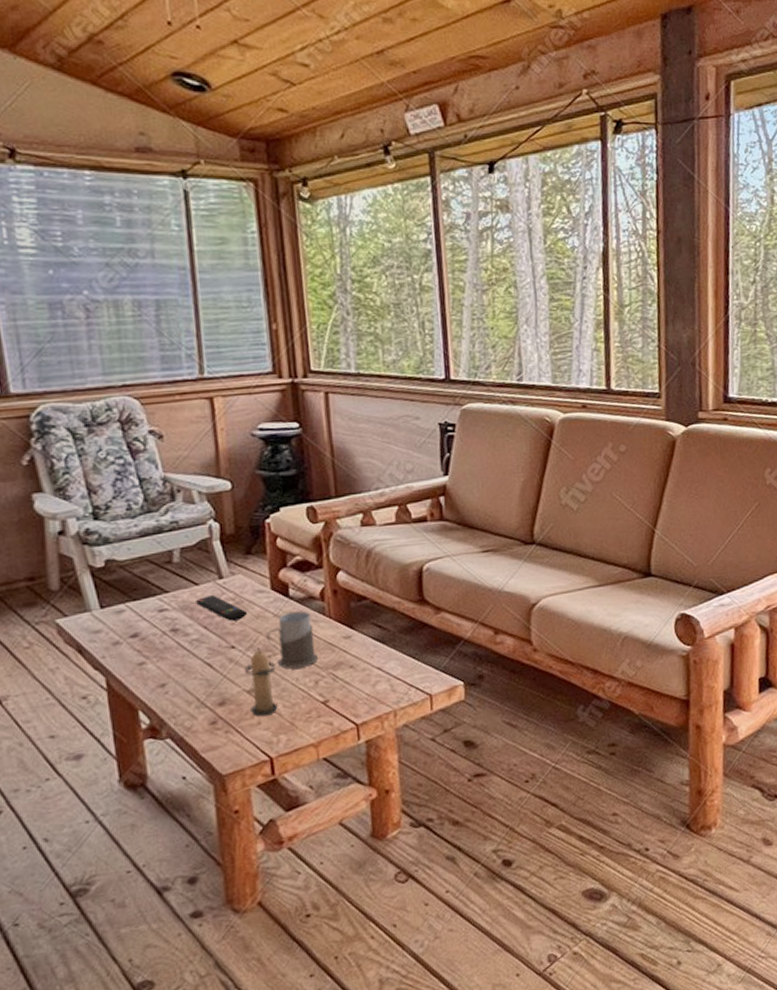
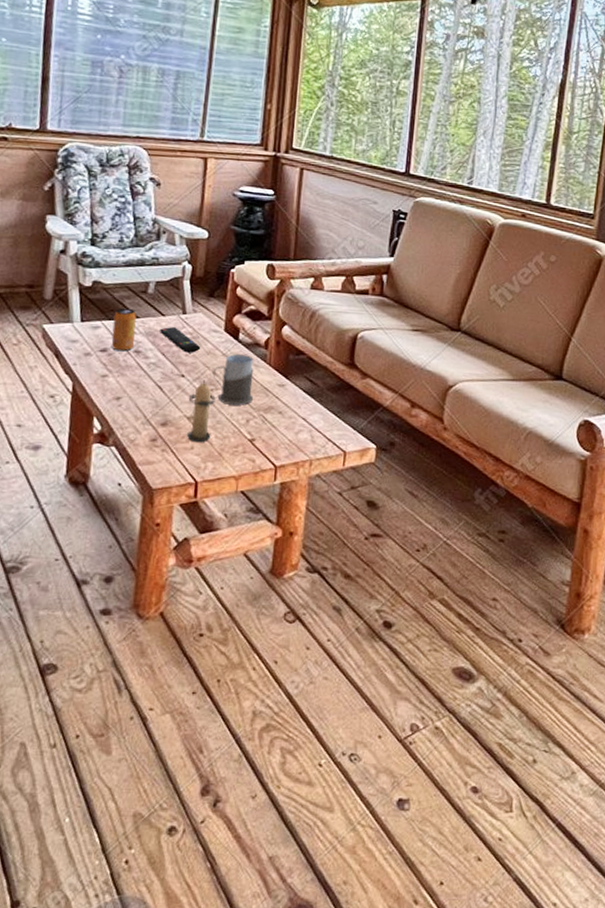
beverage can: none [138,583,169,634] -> present [111,308,136,352]

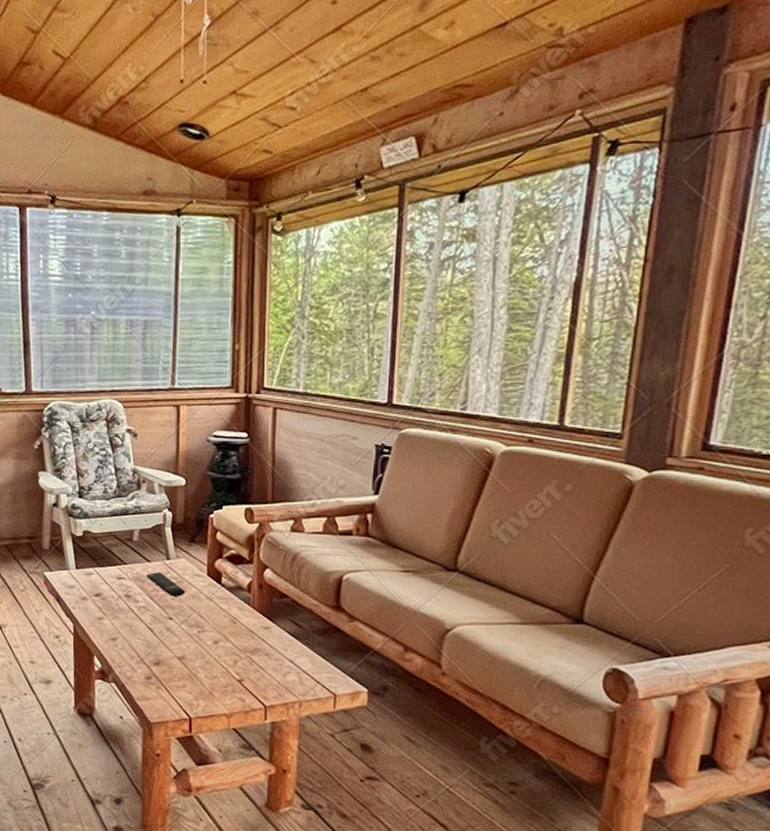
beverage can: present [111,308,136,352] -> none [104,555,124,596]
candle: present [186,380,216,443] -> none [178,622,203,682]
mug: present [212,354,254,405] -> none [198,598,239,647]

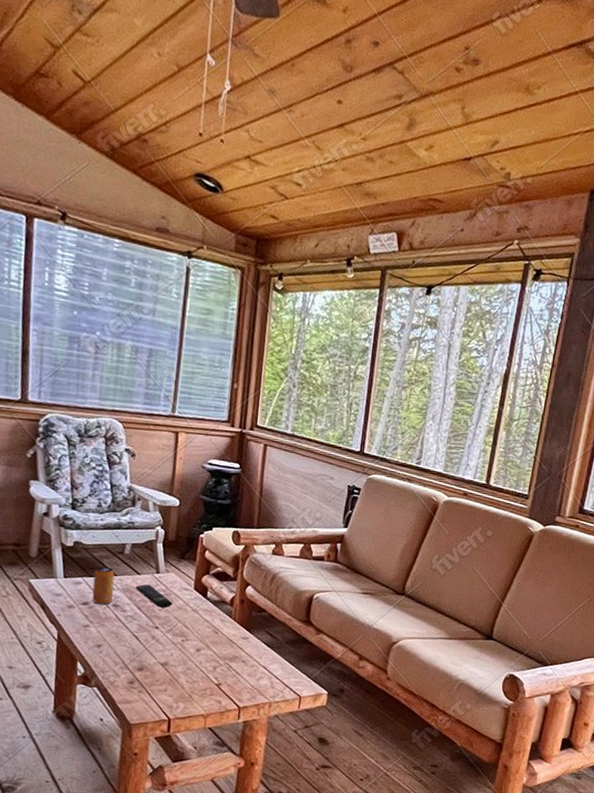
beverage can: none [104,555,124,596] -> present [91,566,114,605]

